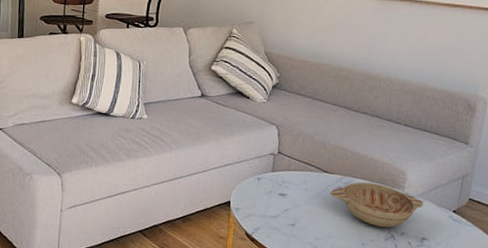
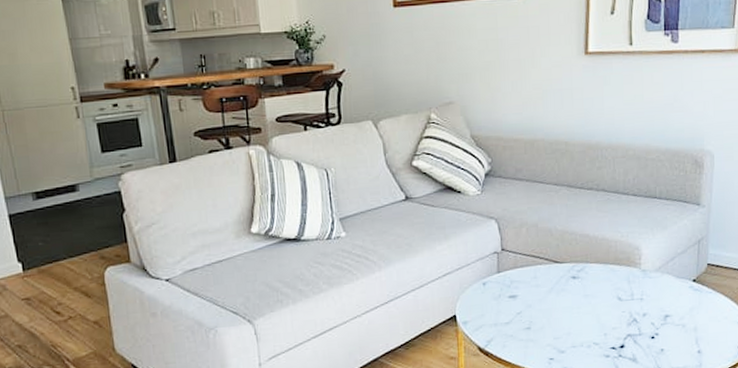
decorative bowl: present [330,181,423,228] -> none [563,265,662,313]

